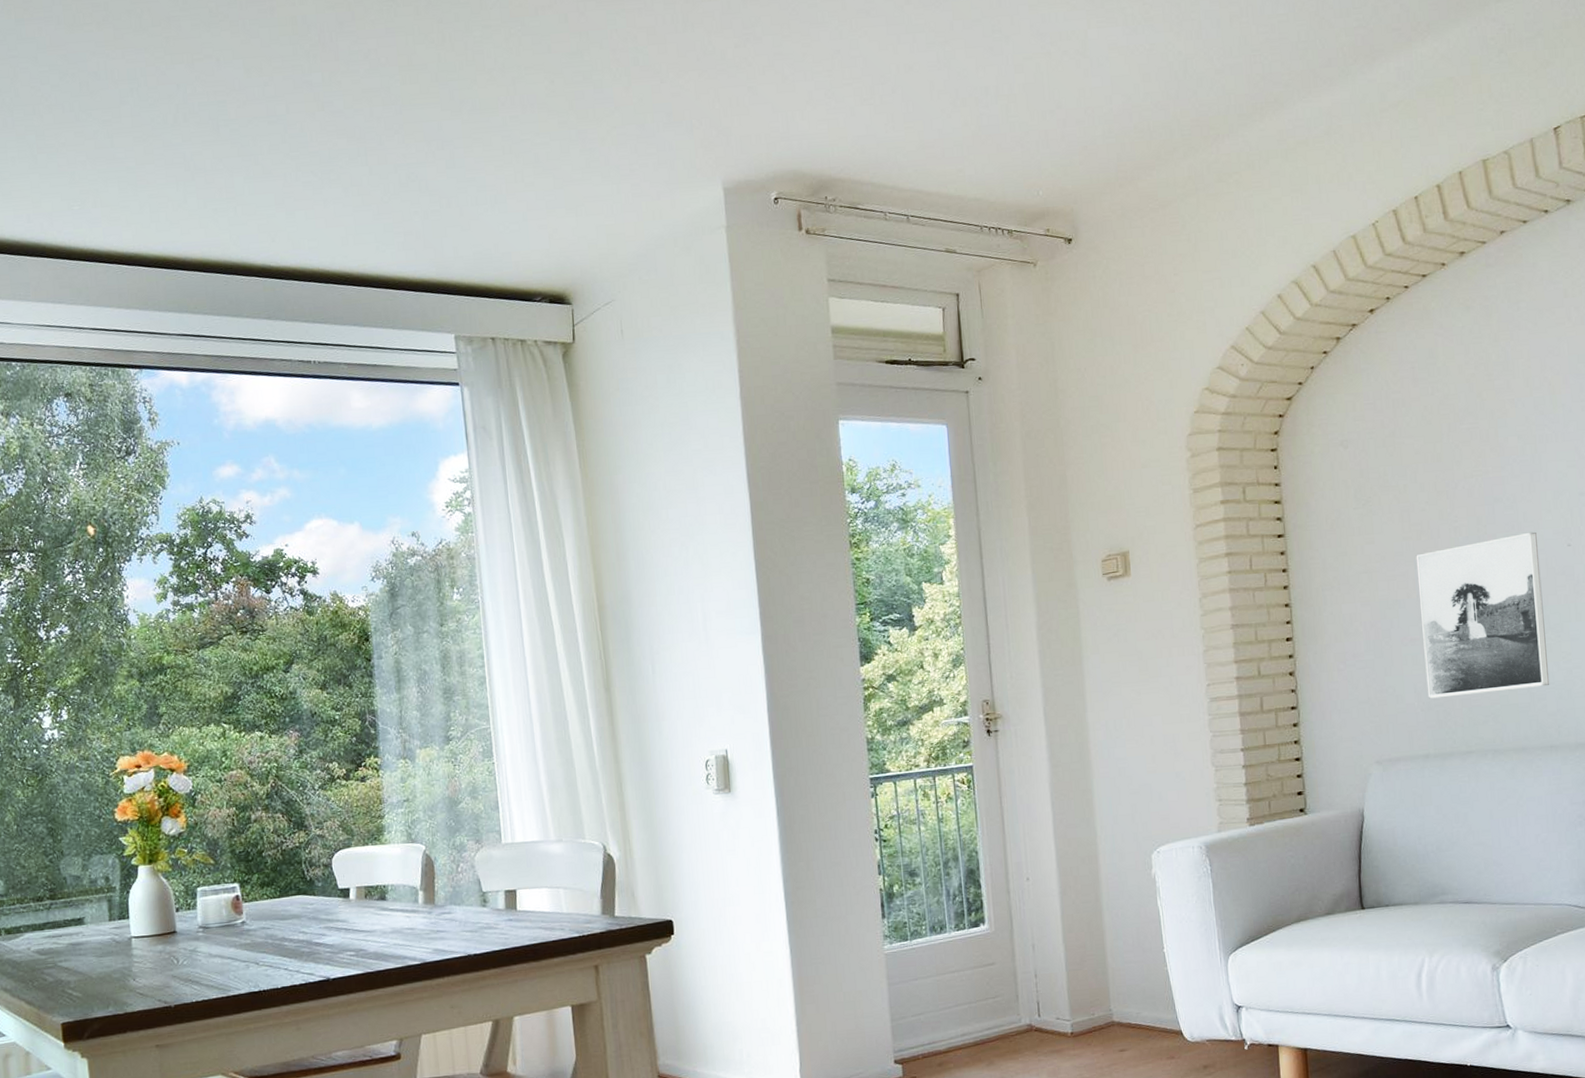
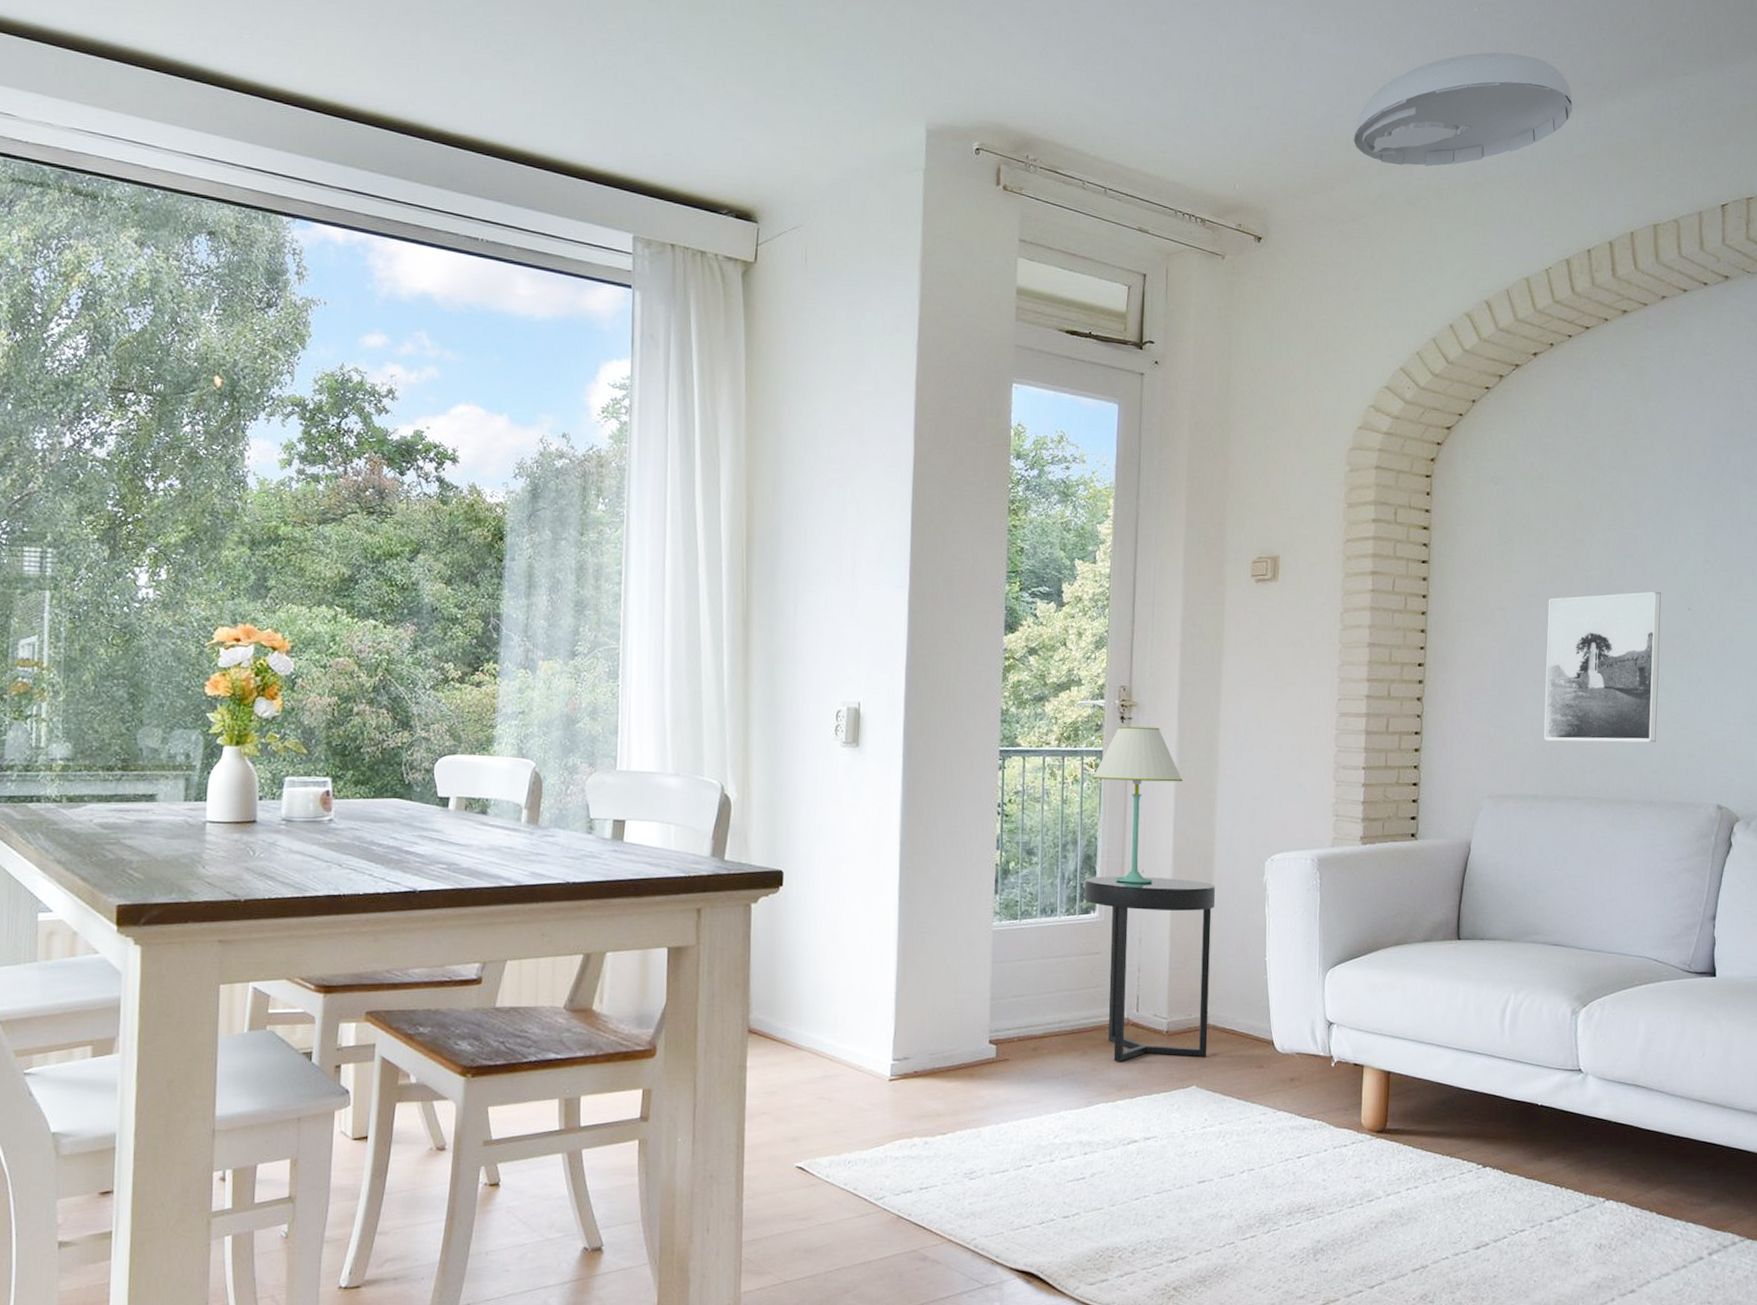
table lamp: none [965,736,1057,893] -> present [1092,726,1182,883]
side table: none [970,881,1115,1068] -> present [1084,876,1216,1062]
ceiling light: none [1154,11,1381,145] -> present [1354,52,1573,167]

